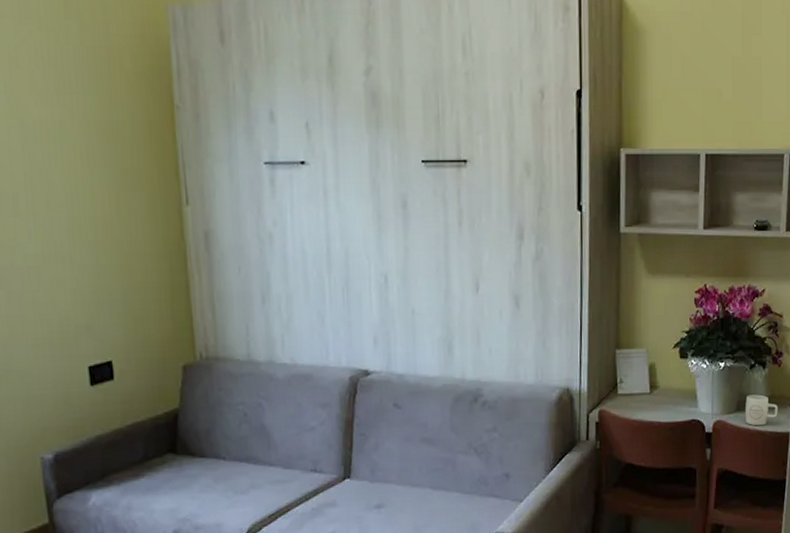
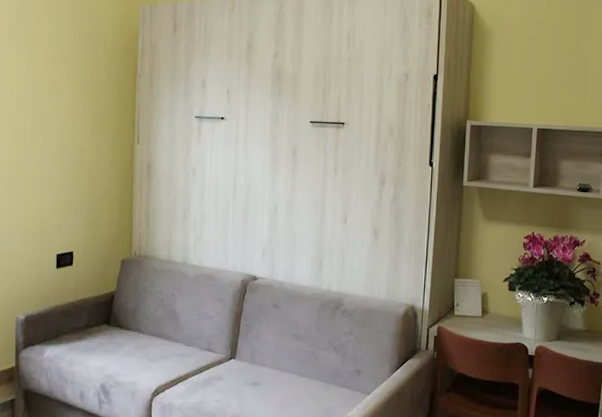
mug: present [744,394,778,426] -> none [564,327,594,355]

